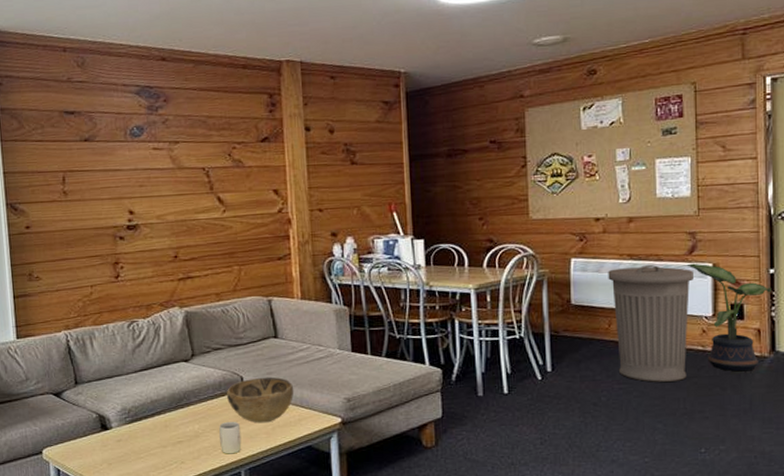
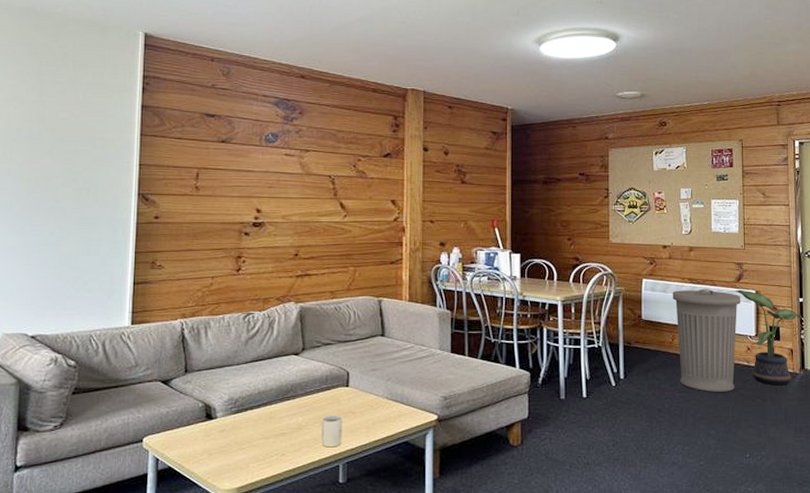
decorative bowl: present [226,376,294,423] -> none [331,373,396,418]

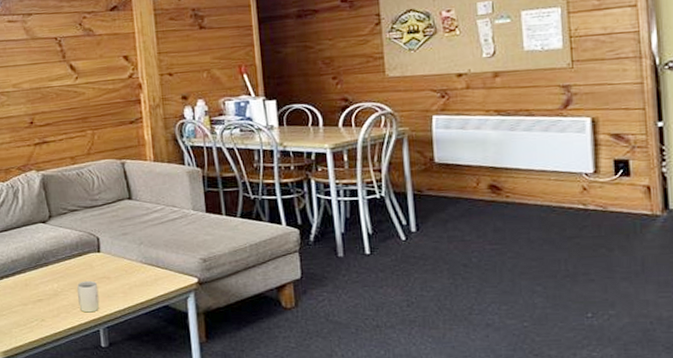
trash bin: present [672,289,740,393] -> none [473,121,570,244]
potted plant: present [735,289,801,386] -> none [561,117,661,232]

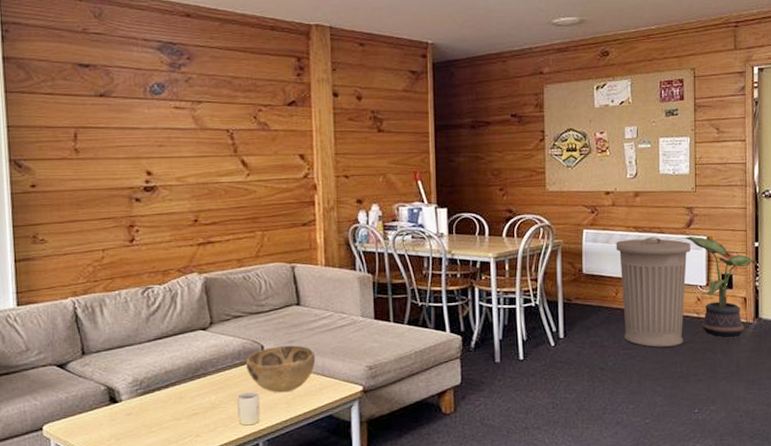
decorative bowl: none [83,237,150,283] -> present [245,345,316,393]
trash bin: none [473,121,570,244] -> present [616,237,690,348]
potted plant: none [561,117,661,232] -> present [684,236,756,337]

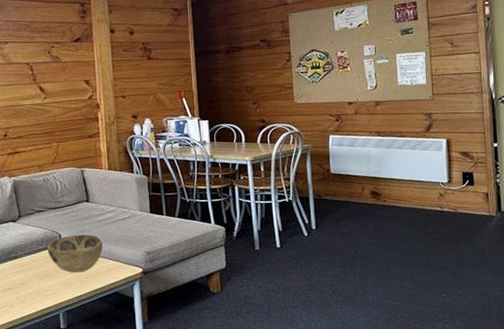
mug: present [236,391,261,426] -> none [41,271,60,299]
trash bin: present [616,237,690,348] -> none [360,140,431,238]
potted plant: present [684,236,756,337] -> none [425,139,496,229]

